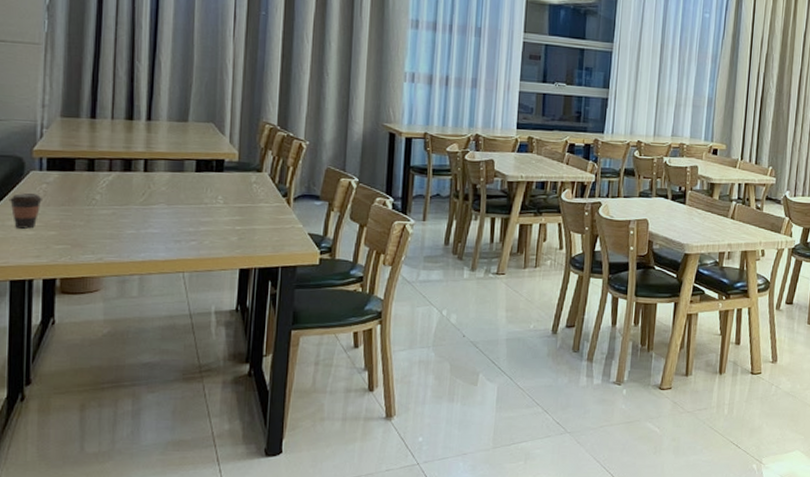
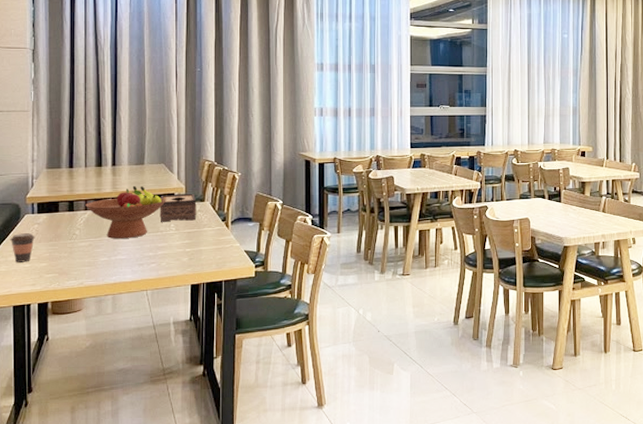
fruit bowl: none [110,146,214,209] -> present [85,185,166,239]
tissue box: none [204,160,252,194] -> present [159,193,197,222]

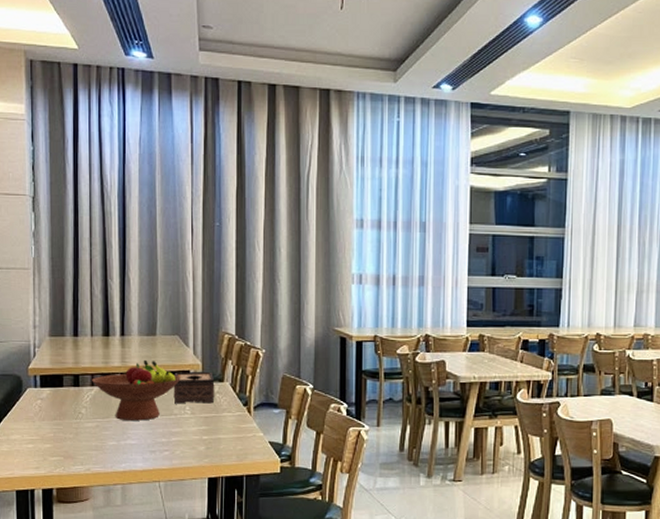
coffee cup: present [9,233,35,263] -> none [11,409,38,442]

